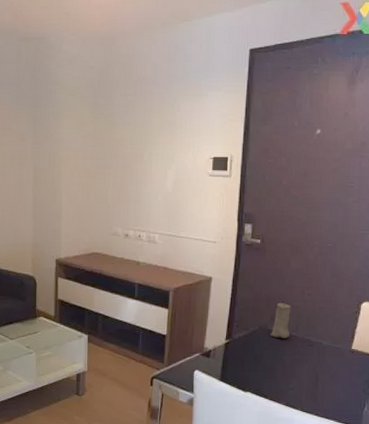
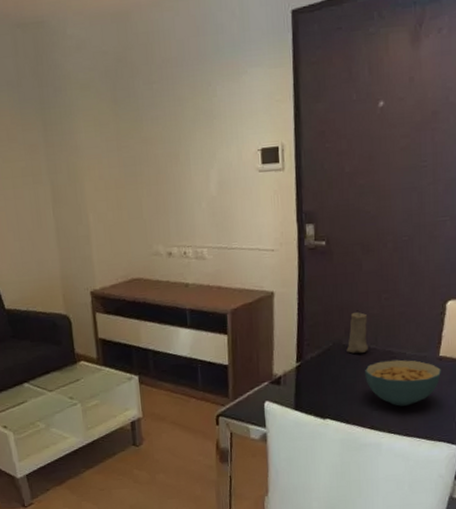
cereal bowl: none [285,347,352,389] -> present [365,359,441,407]

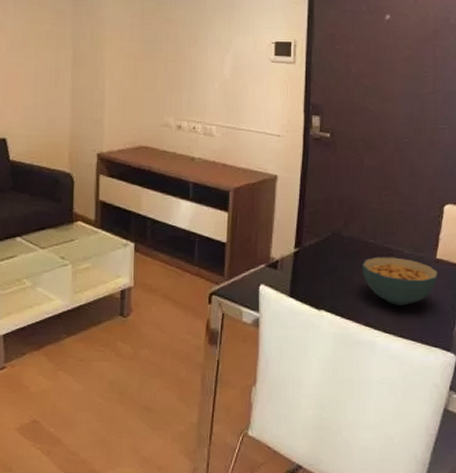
candle: present [346,310,369,354] -> none [345,203,368,246]

